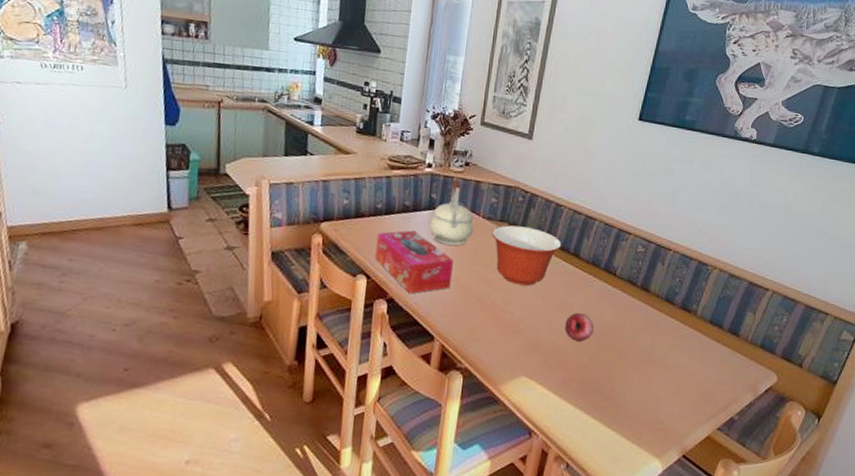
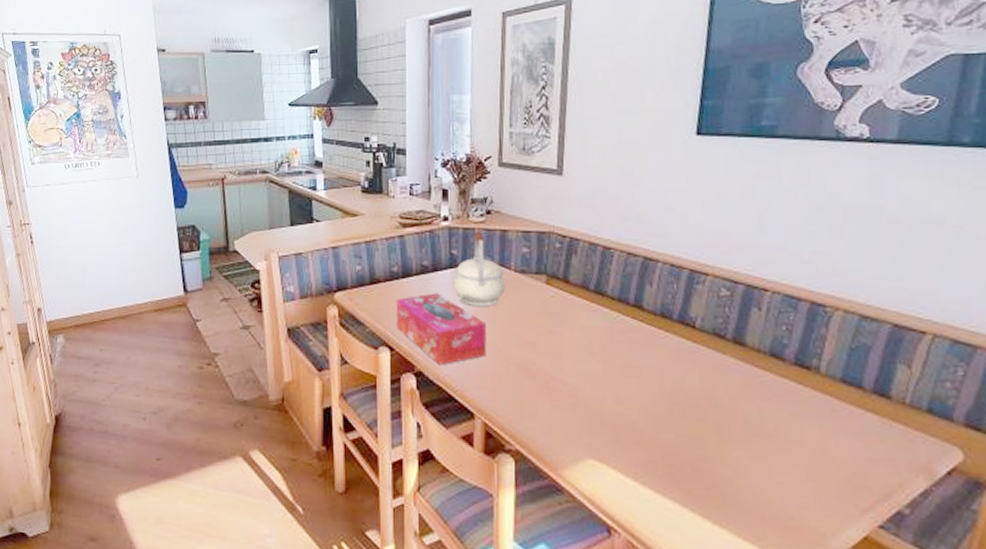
mixing bowl: present [492,225,562,286] -> none [528,277,618,348]
fruit: present [565,313,594,342] -> none [635,378,676,413]

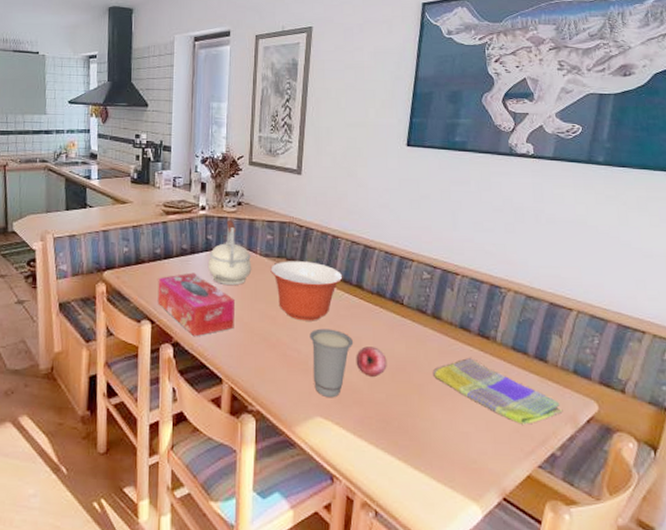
mixing bowl: none [528,277,618,348] -> present [270,261,343,321]
cup: none [577,356,633,438] -> present [309,328,354,398]
fruit: none [635,378,676,413] -> present [356,346,387,377]
dish towel: none [736,392,913,475] -> present [433,358,563,425]

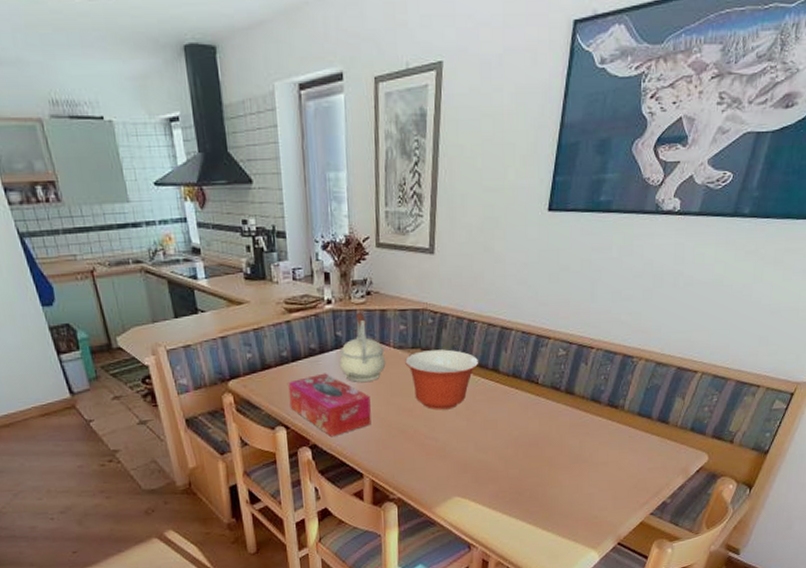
cup: present [309,328,354,398] -> none [446,415,490,479]
fruit: present [356,346,387,377] -> none [491,427,521,455]
dish towel: present [433,358,563,425] -> none [564,428,677,481]

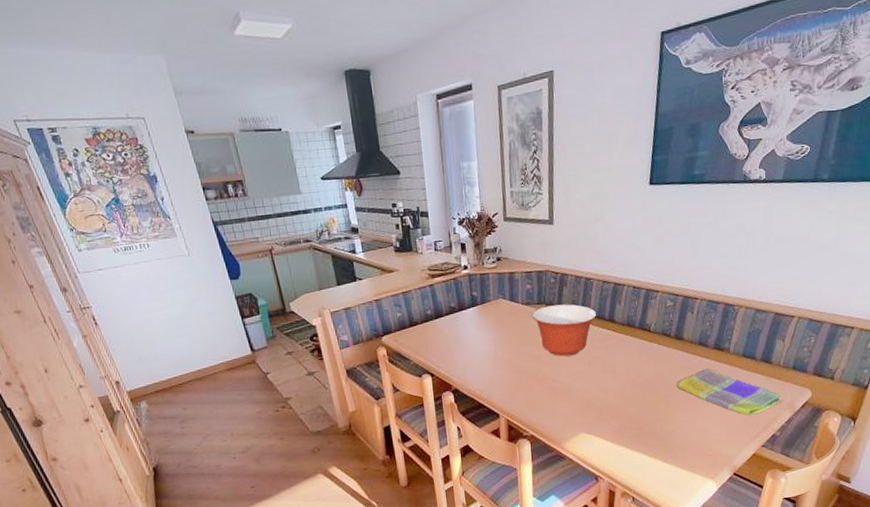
tissue box: present [288,373,371,438] -> none [432,327,505,383]
kettle: present [339,312,386,382] -> none [475,275,516,335]
dish towel: none [564,428,677,481] -> present [677,368,783,416]

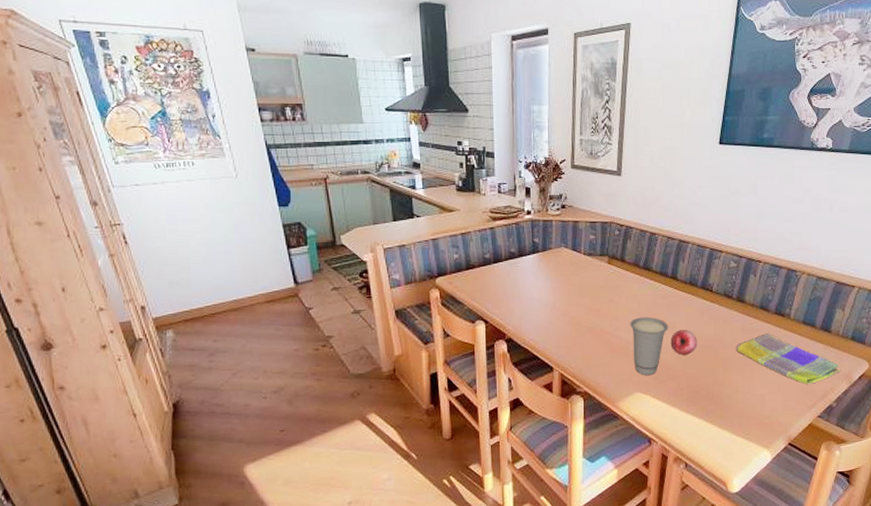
mixing bowl: present [532,304,597,357] -> none [594,258,660,312]
cup: none [571,360,609,417] -> present [630,317,669,376]
fruit: none [611,370,638,395] -> present [670,330,697,355]

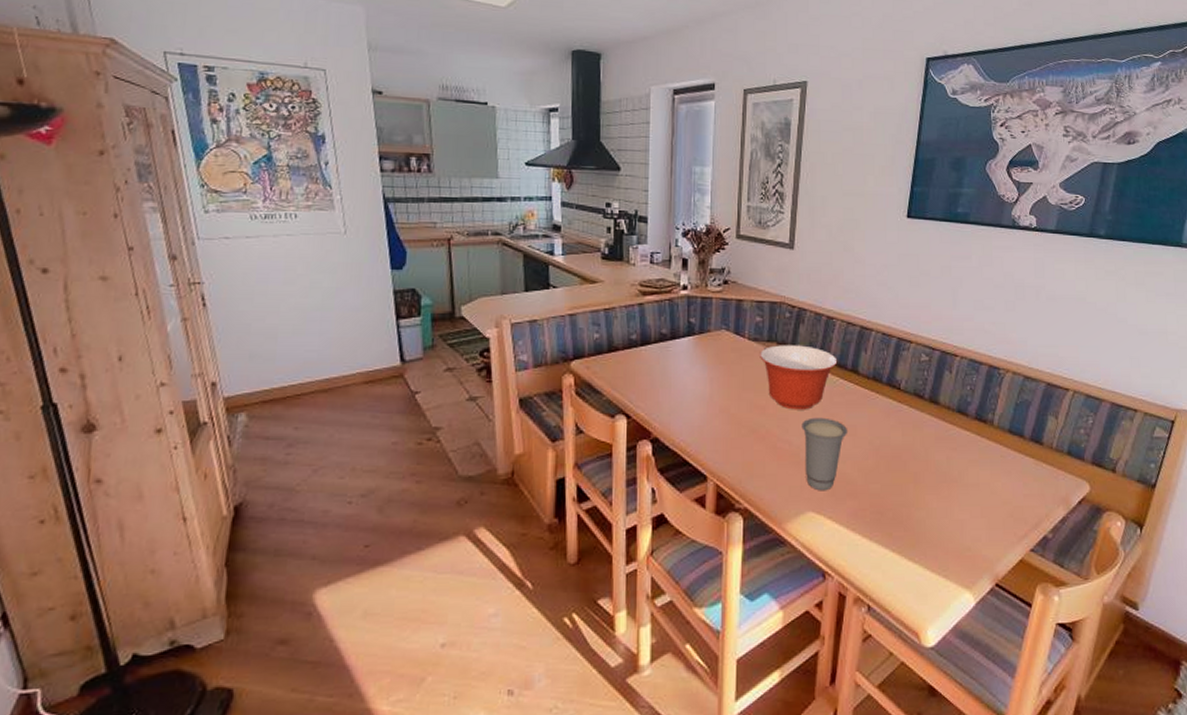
mixing bowl: none [594,258,660,312] -> present [760,345,838,410]
fruit: present [670,330,697,355] -> none [850,435,883,466]
dish towel: present [737,333,841,384] -> none [930,443,1056,509]

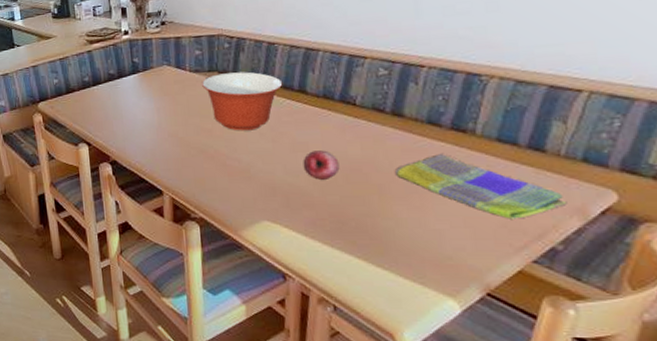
cup: present [801,417,848,491] -> none [249,136,300,203]
fruit: none [850,435,883,466] -> present [303,150,340,180]
dish towel: none [930,443,1056,509] -> present [396,154,568,219]

